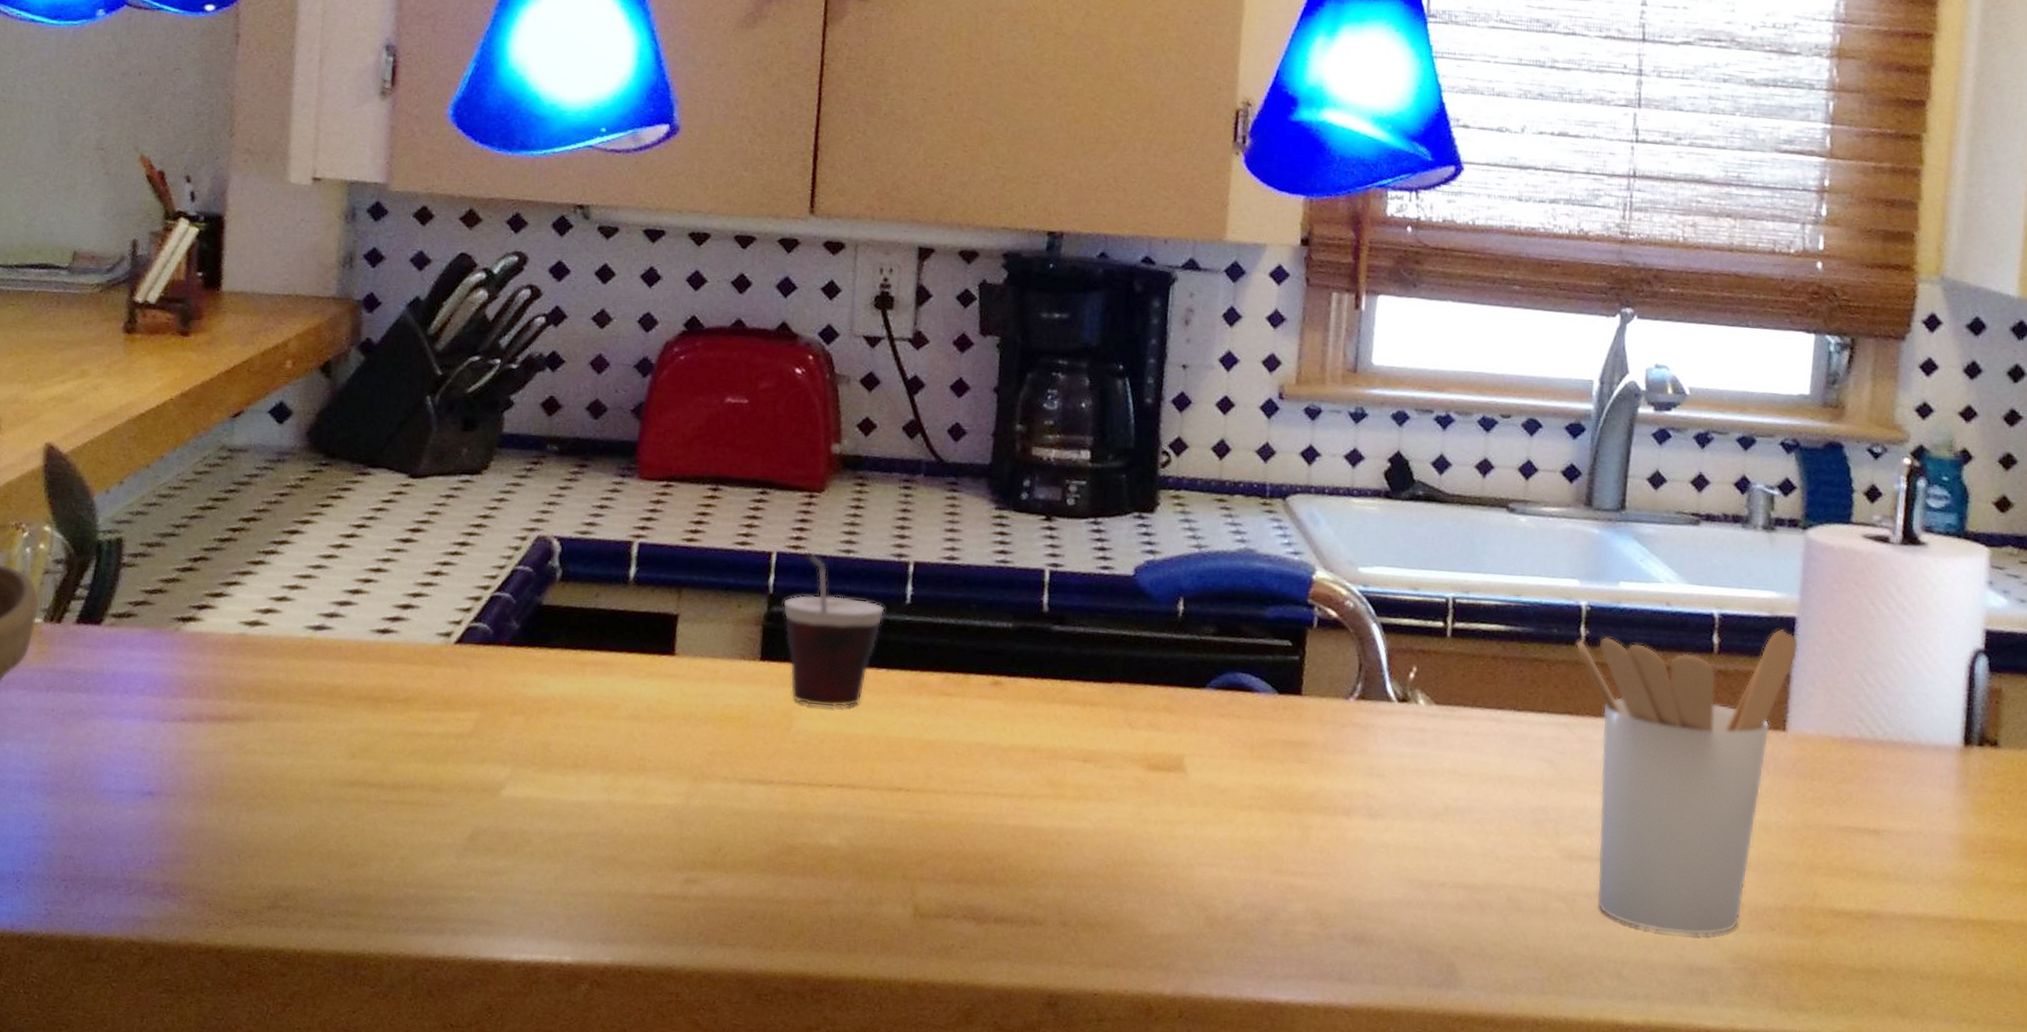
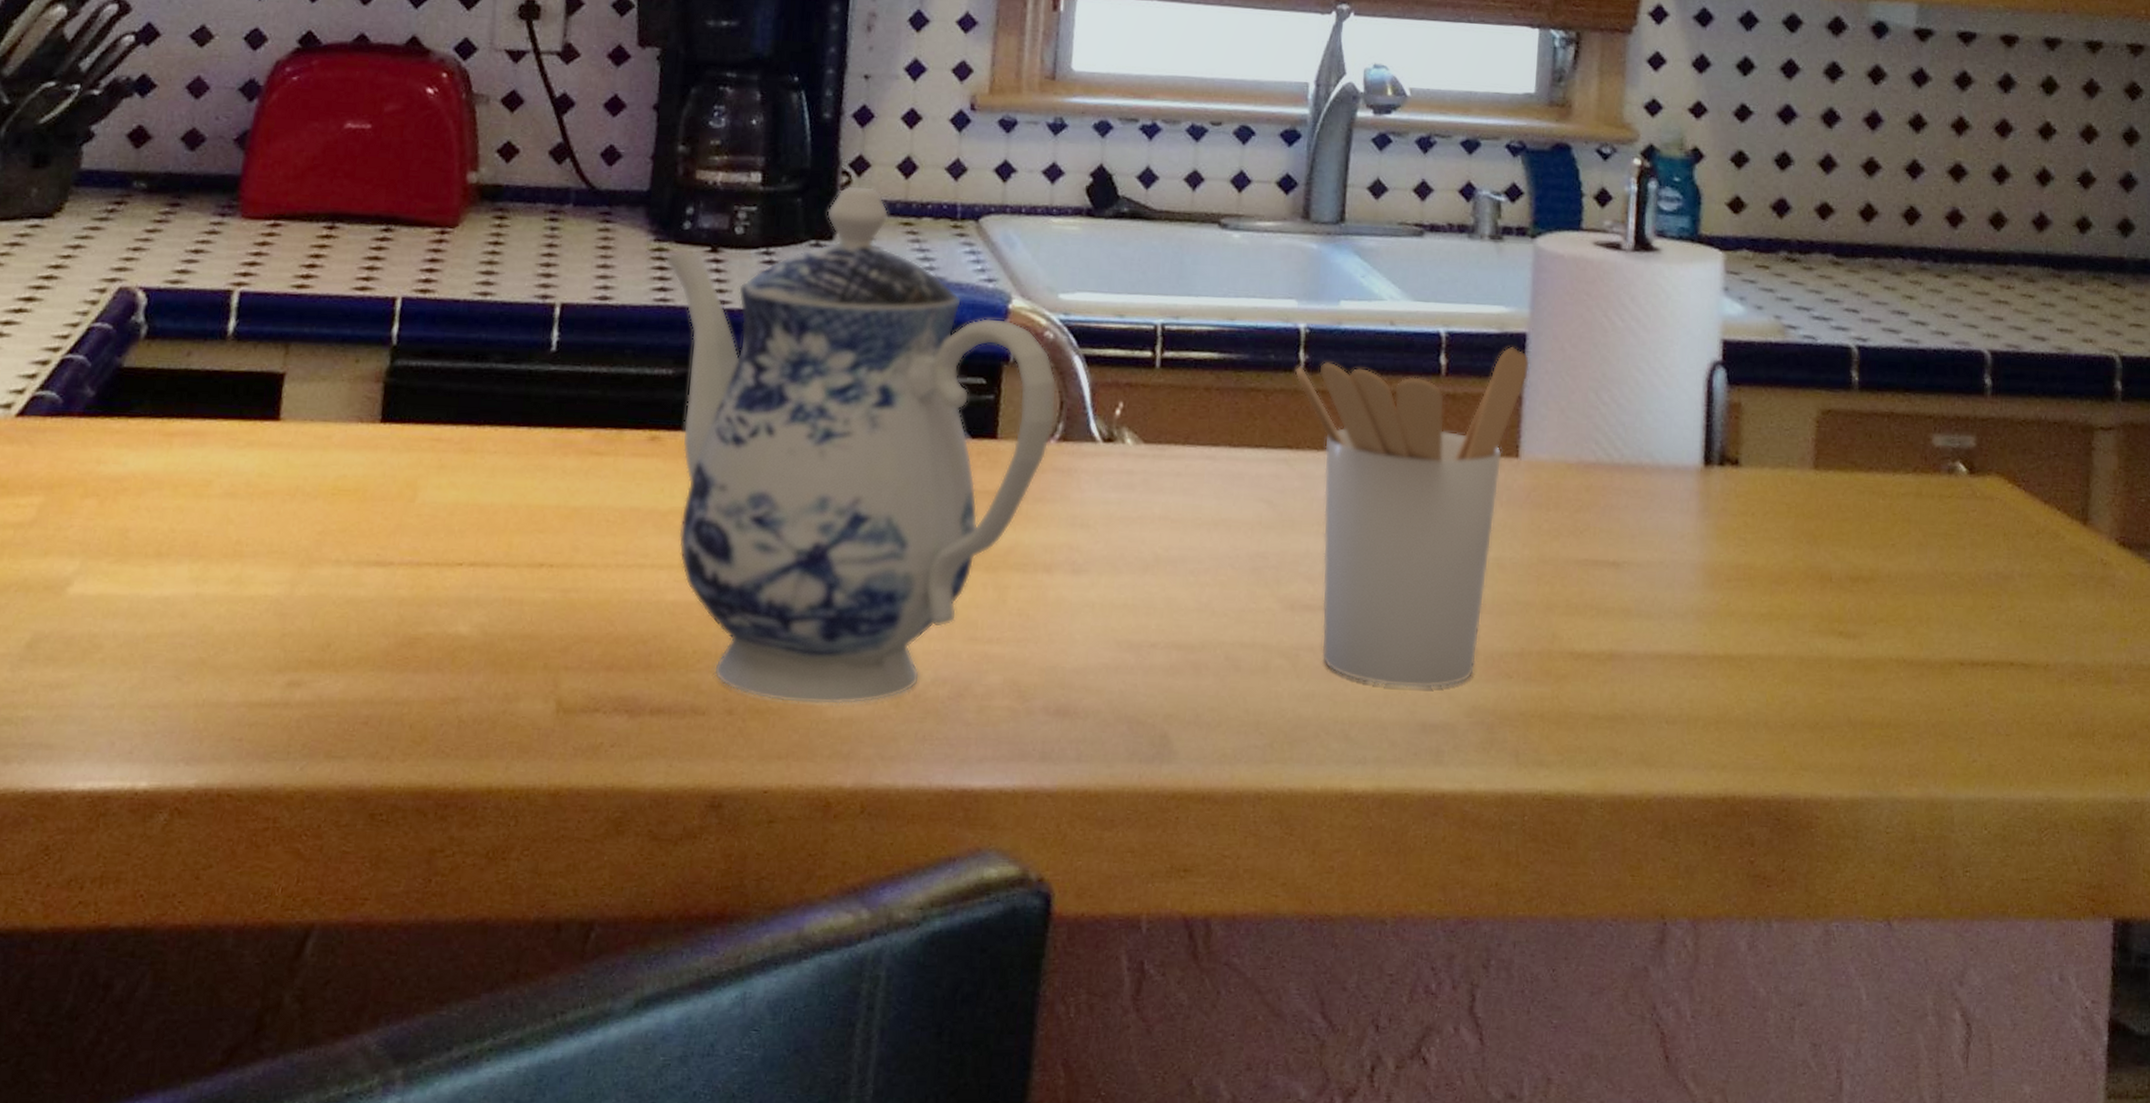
cup: present [783,551,885,708] -> none [408,295,527,474]
teapot: none [1005,464,1356,923] -> present [666,185,1057,705]

